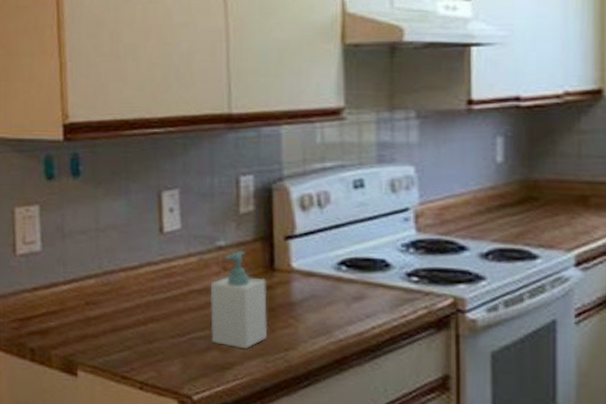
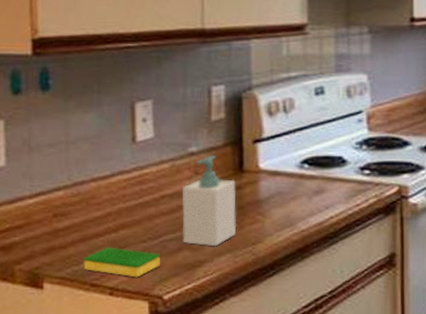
dish sponge: none [114,339,189,374] -> present [83,247,160,278]

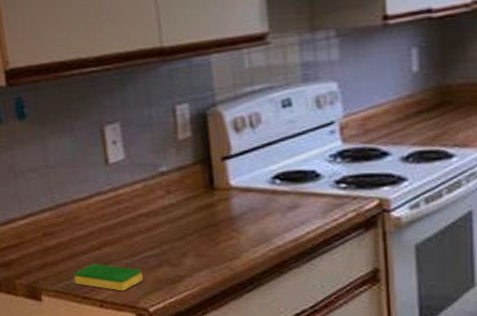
soap bottle: present [182,154,237,247] -> none [156,173,213,263]

